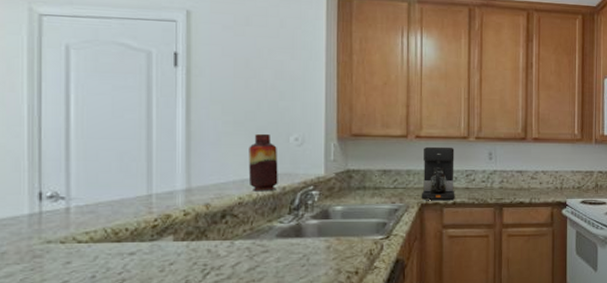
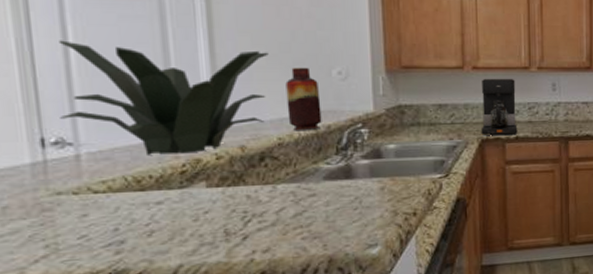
plant: none [56,107,236,210] -> present [59,40,269,155]

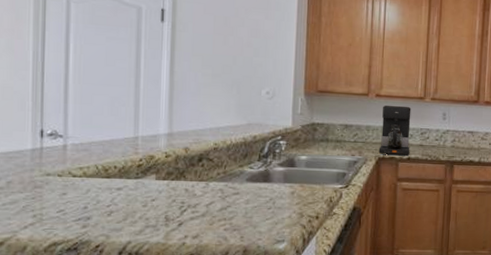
plant: present [59,40,269,155] -> none [56,54,214,151]
vase: present [285,67,322,131] -> none [223,86,251,139]

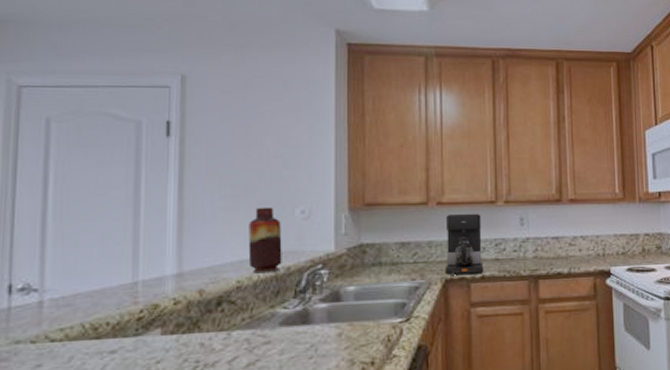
vase: none [223,86,251,139] -> present [248,207,282,274]

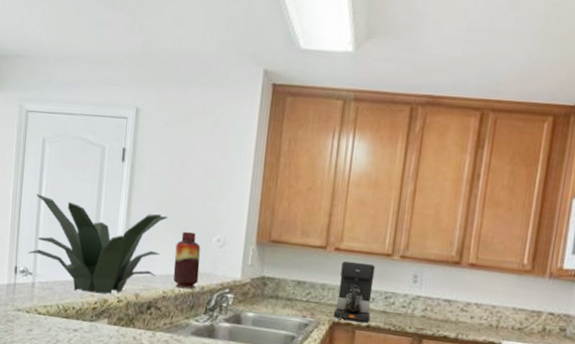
plant: none [29,186,235,301] -> present [28,194,168,294]

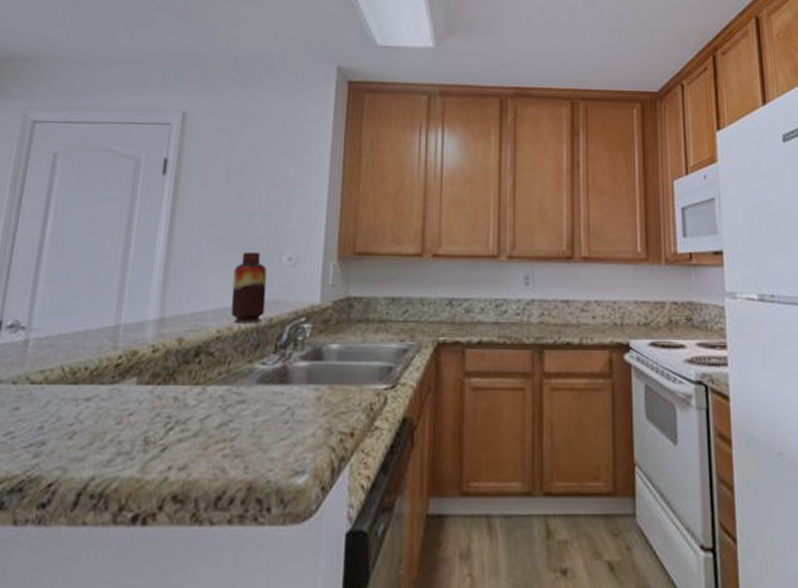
plant: present [28,194,168,294] -> none [21,221,223,344]
coffee maker: present [333,260,376,323] -> none [437,268,481,338]

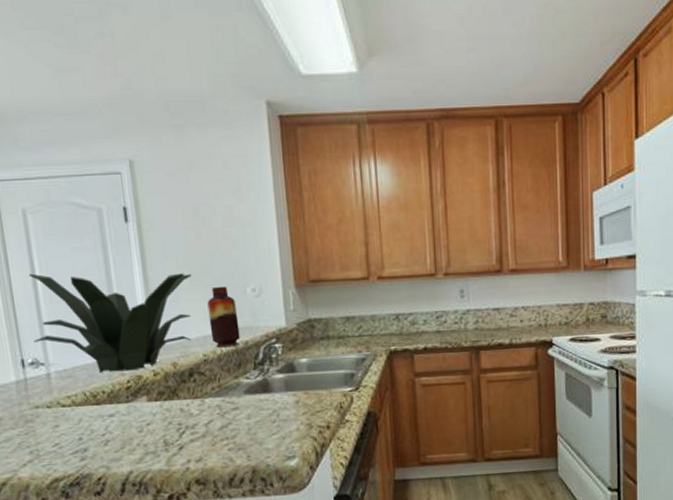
plant: none [21,221,223,344] -> present [29,272,192,373]

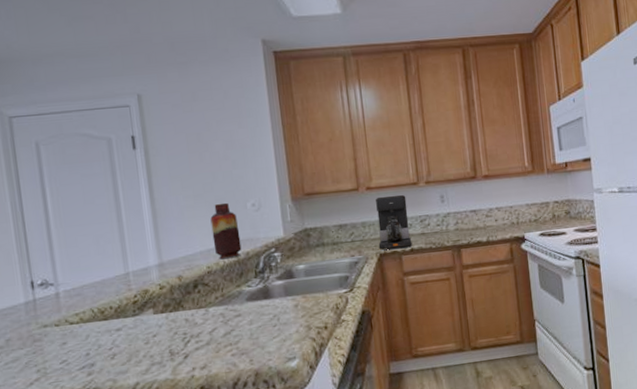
plant: present [29,272,192,373] -> none [41,192,196,289]
coffee maker: none [388,286,426,347] -> present [376,194,413,250]

